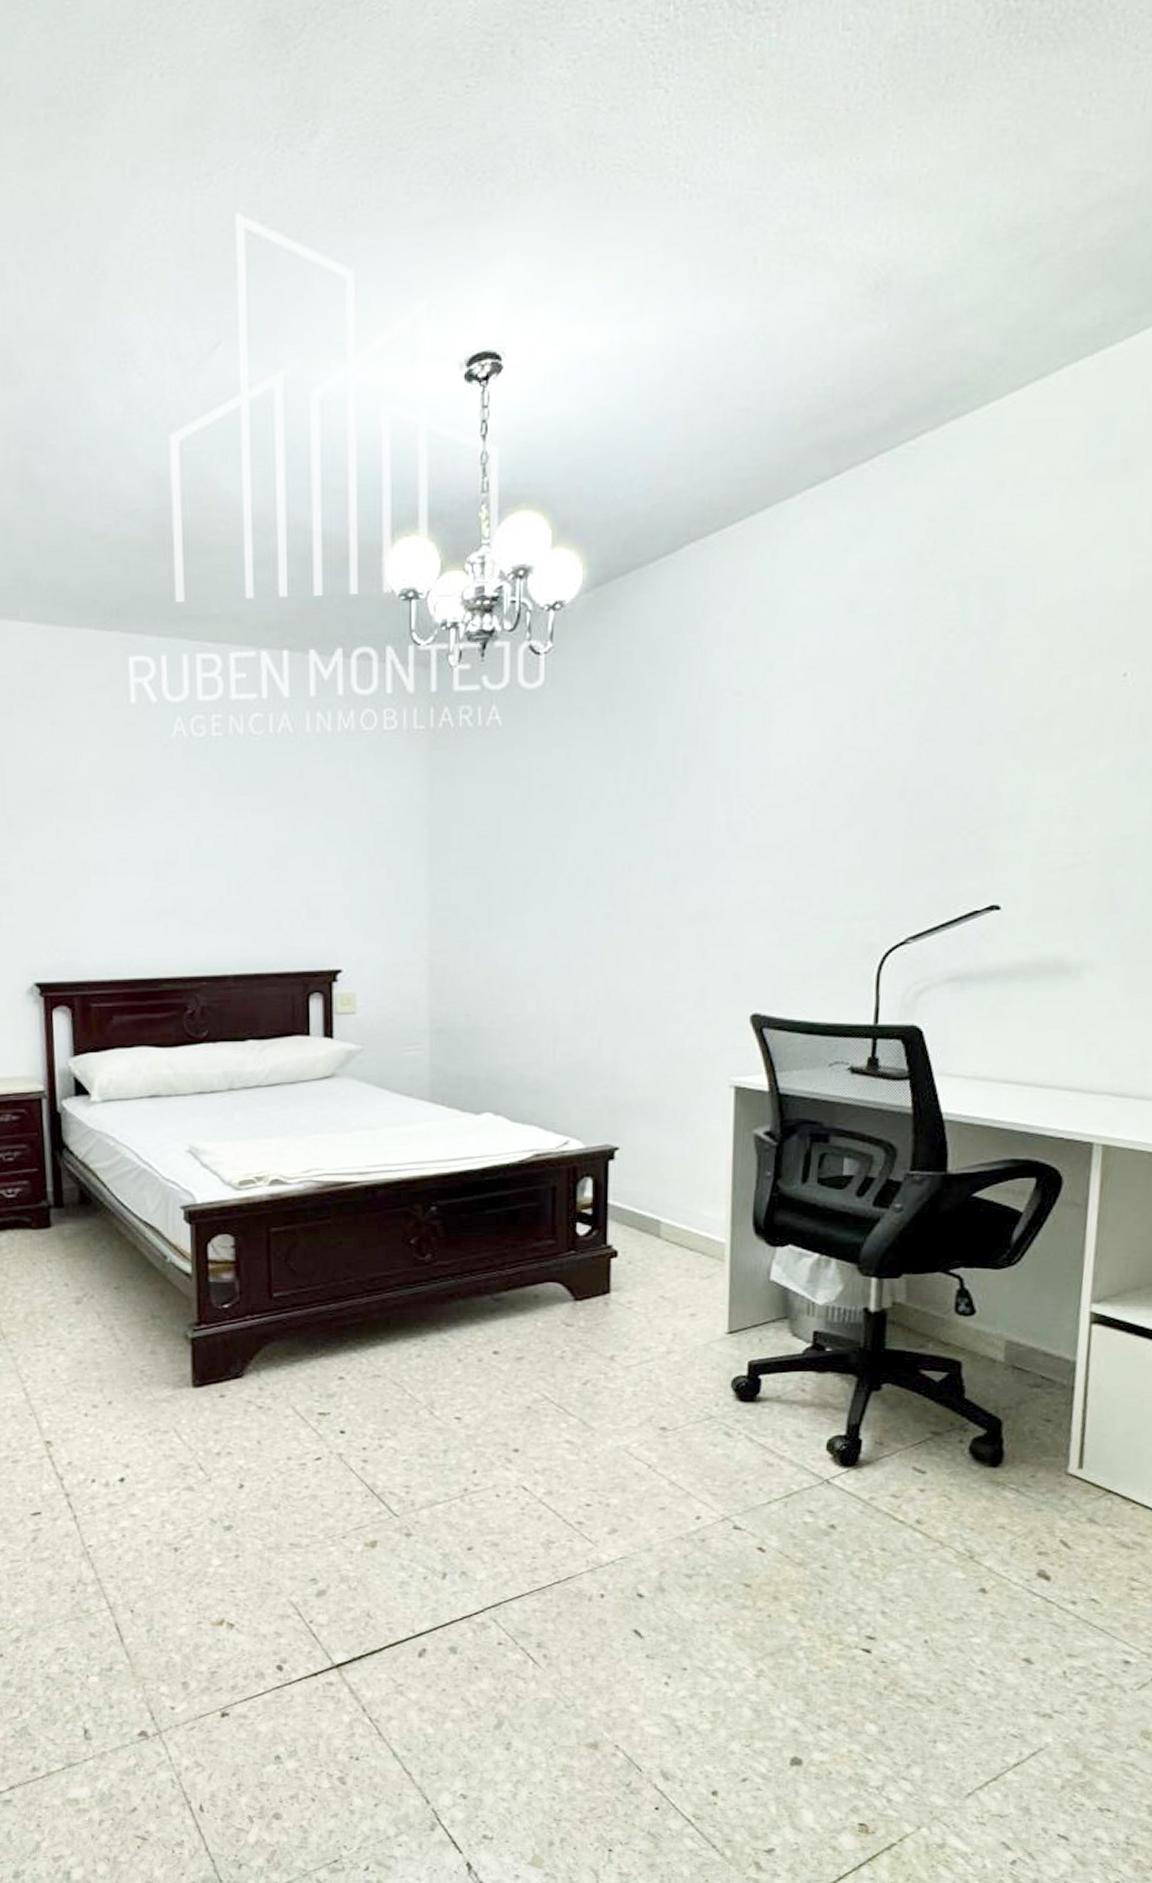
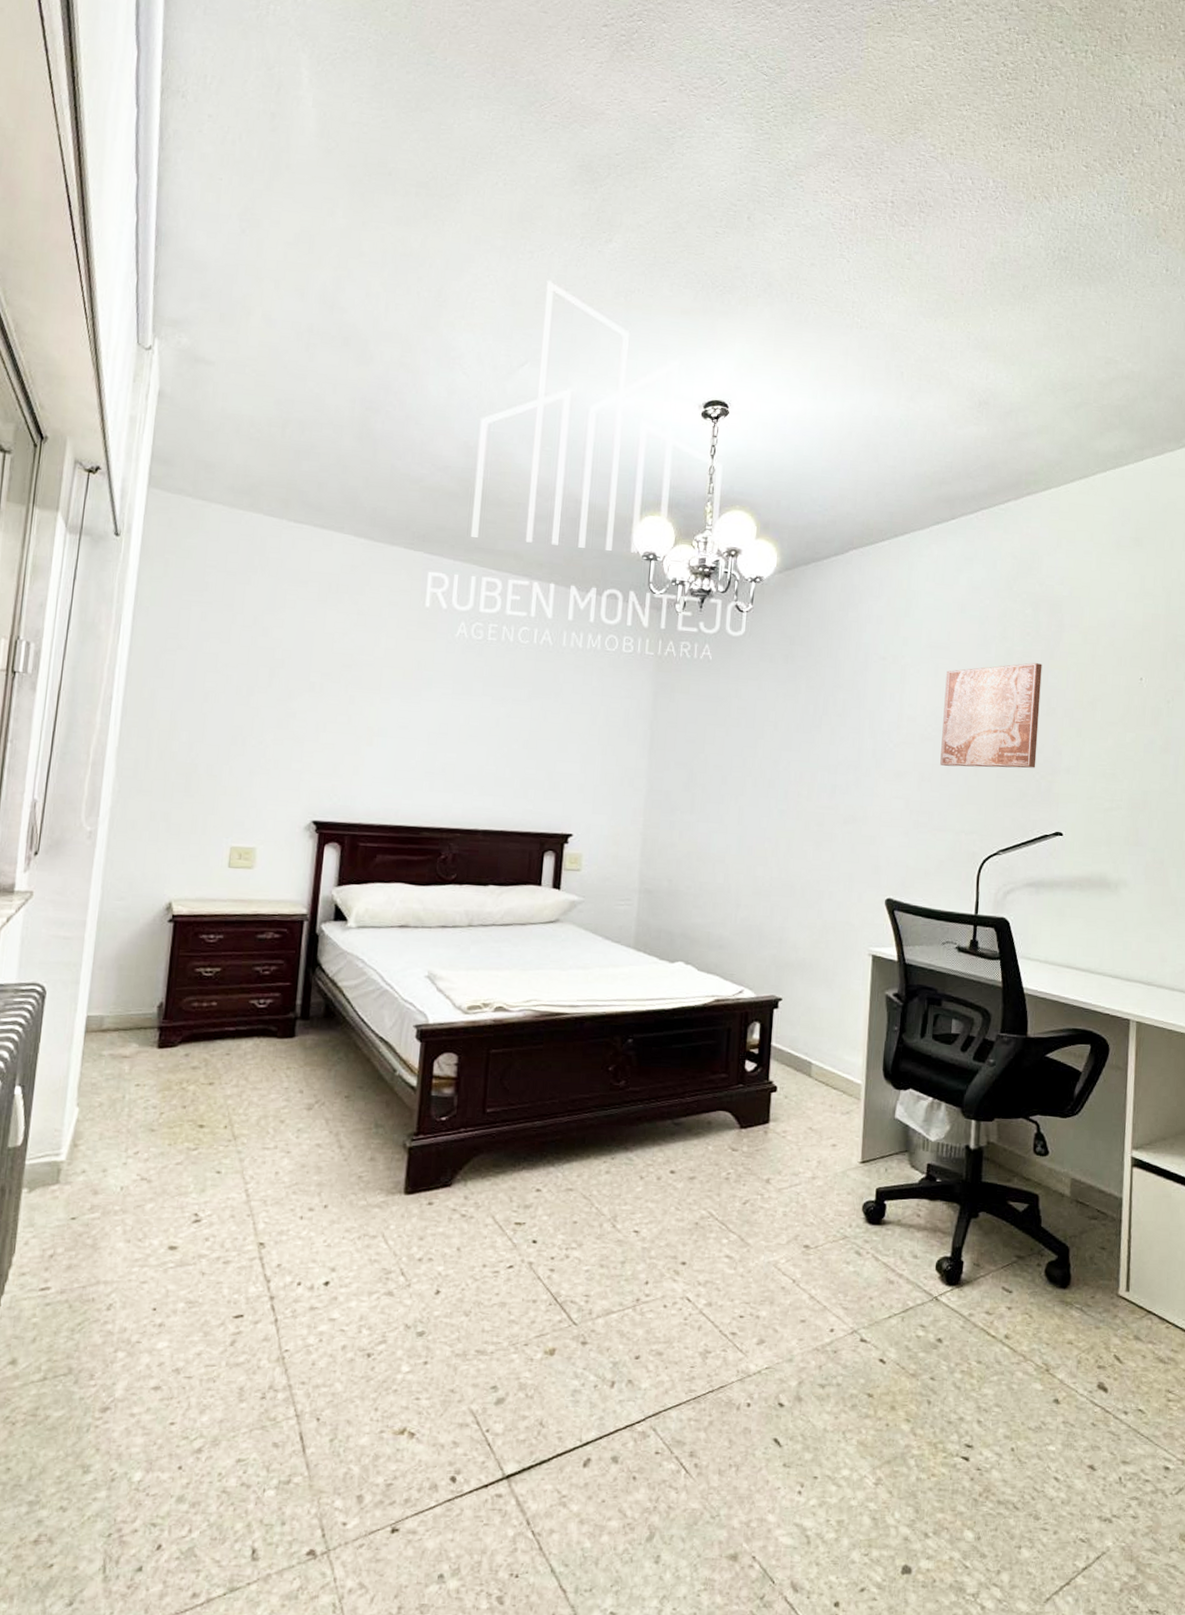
wall art: none [823,671,973,832] -> present [940,663,1042,768]

